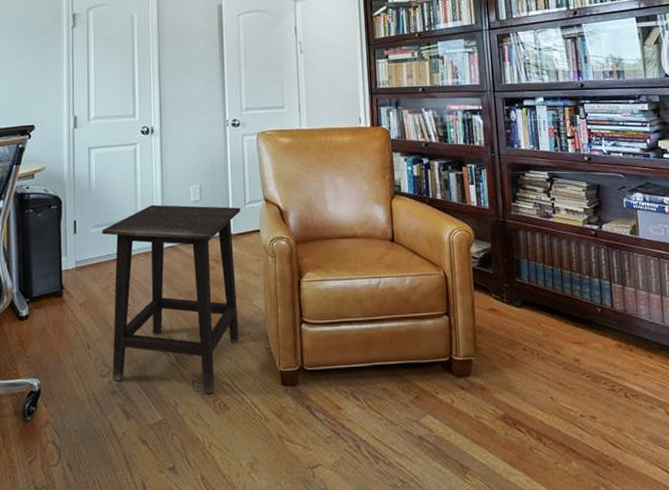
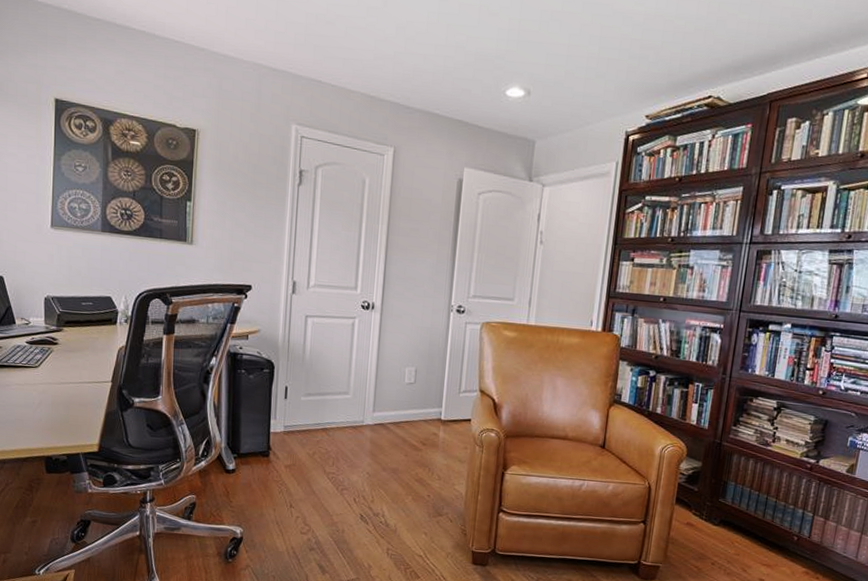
side table: present [102,204,240,394] -> none [312,380,454,563]

